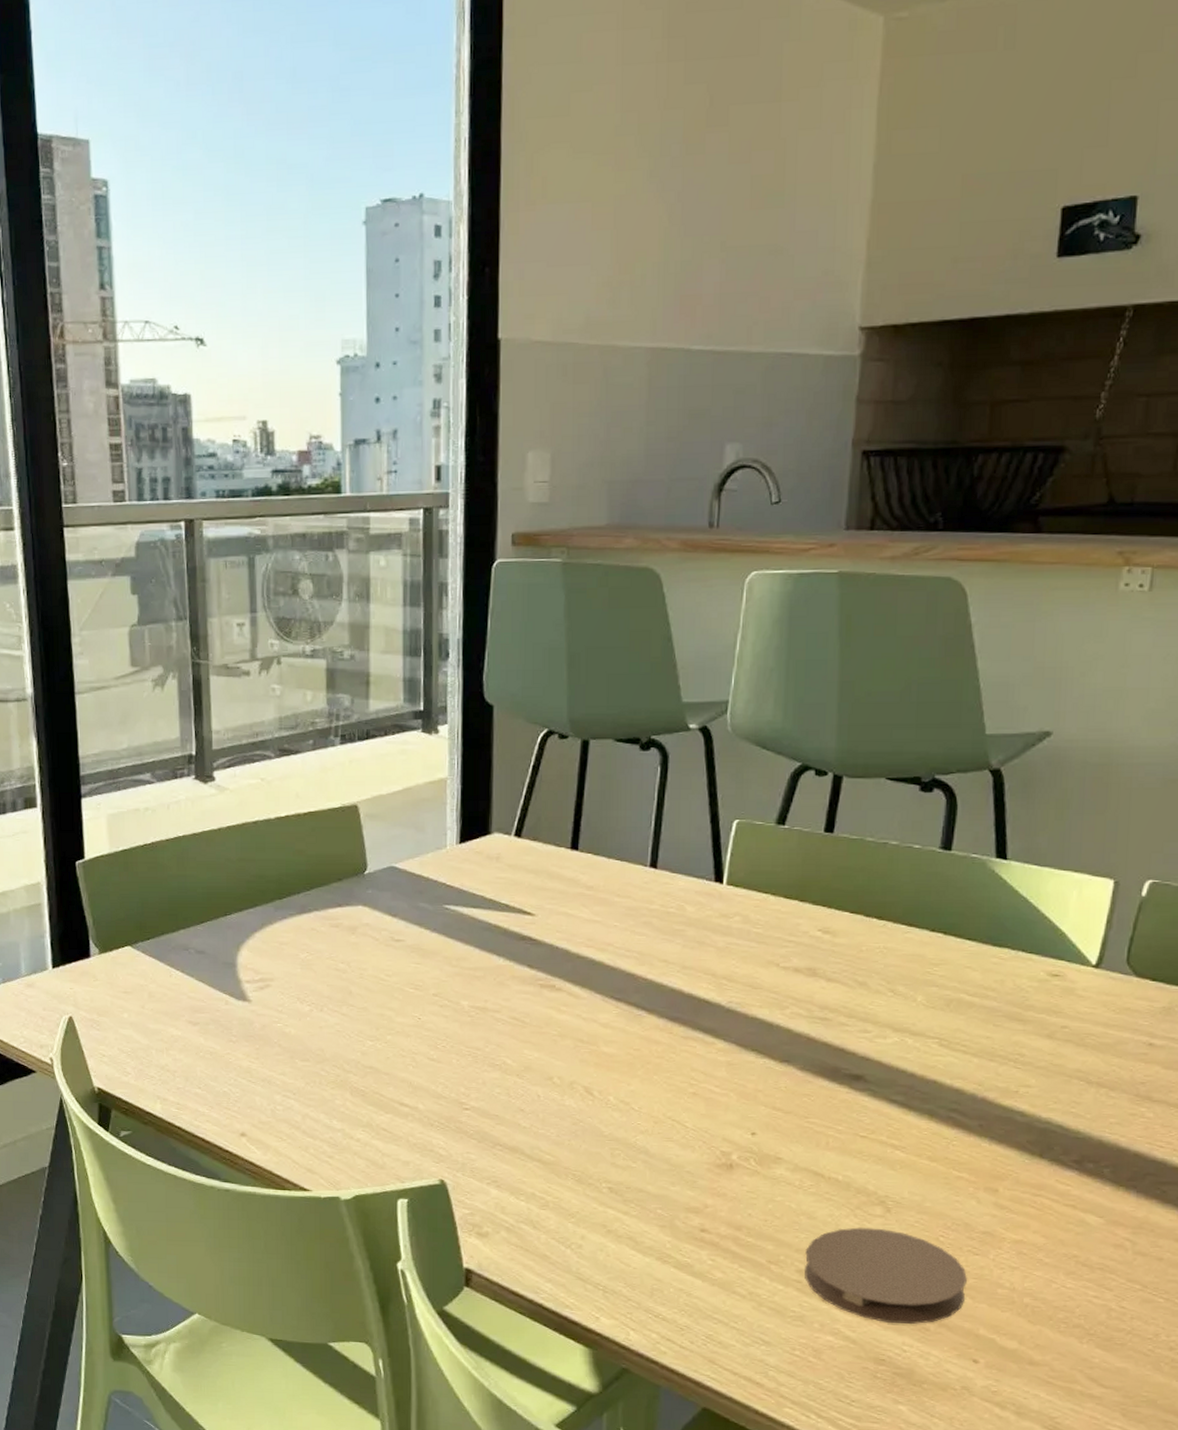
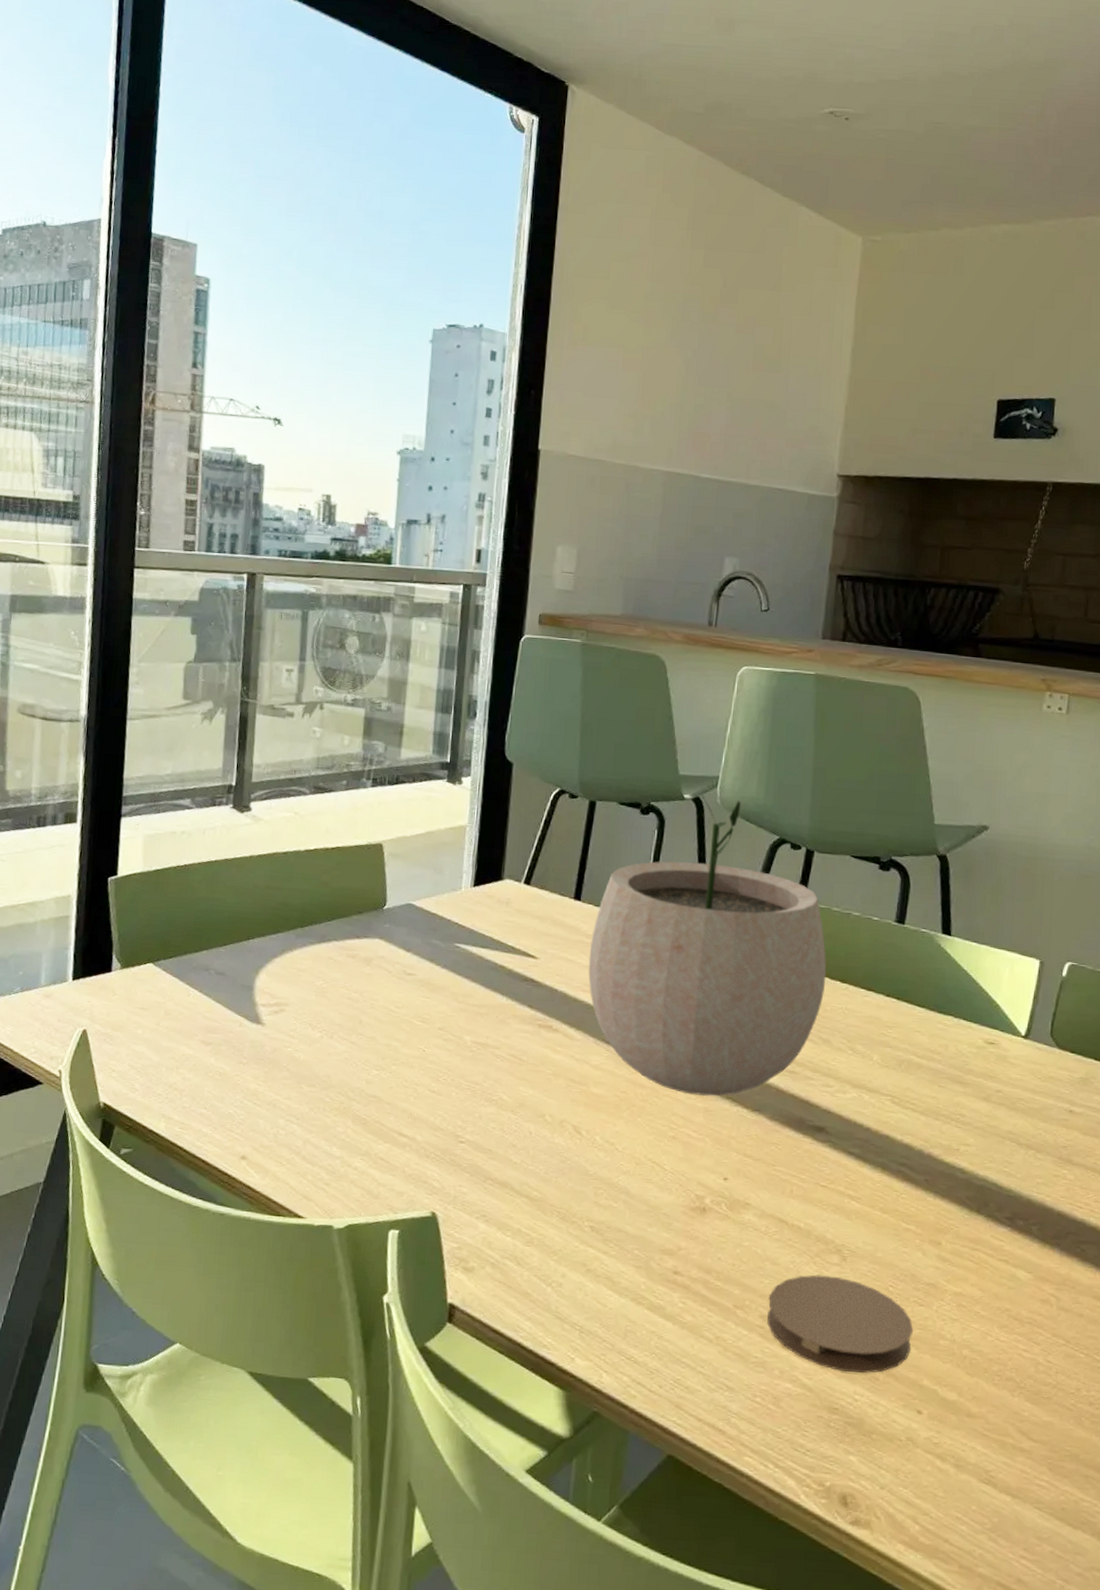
plant pot: none [590,723,861,1050] -> present [588,795,827,1097]

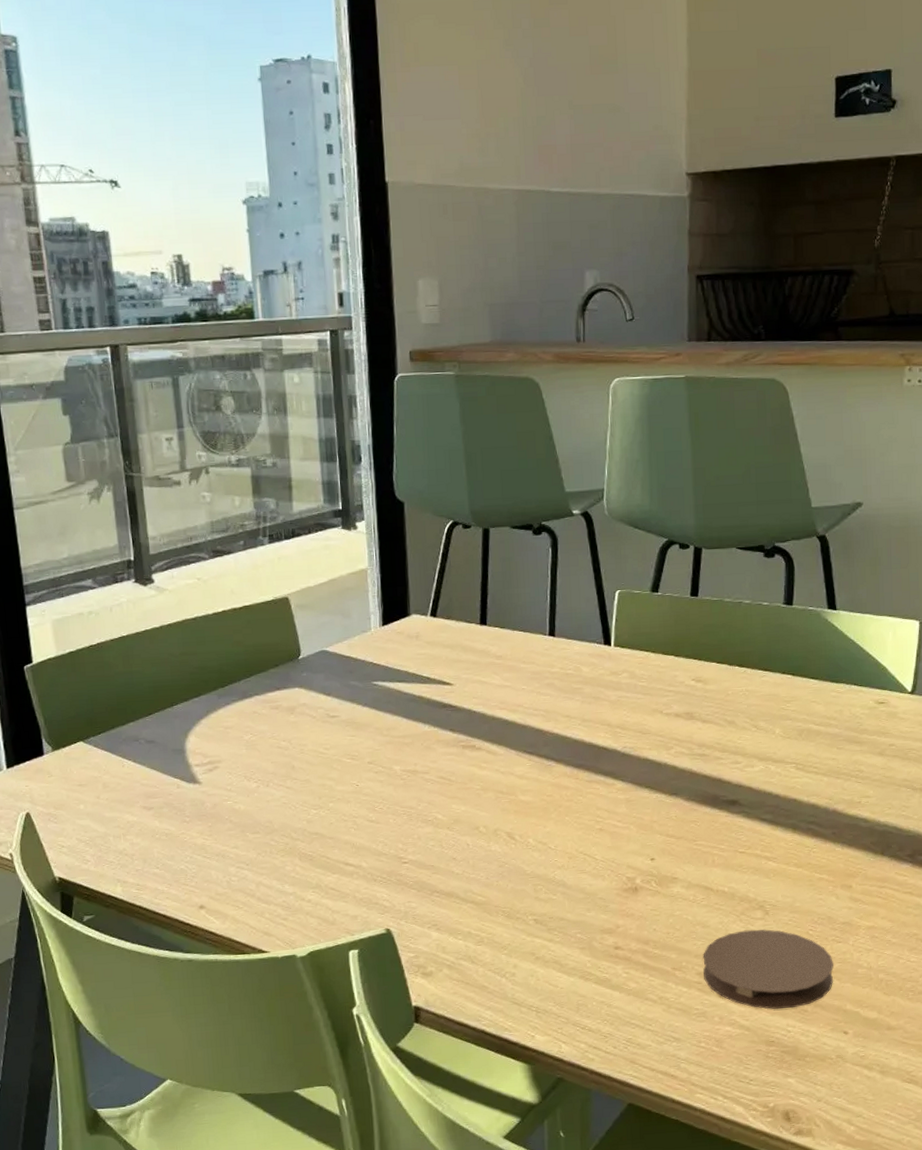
plant pot: present [588,795,827,1097] -> none [501,508,725,789]

